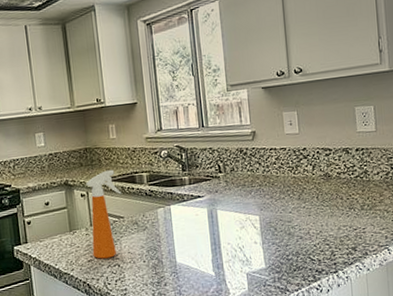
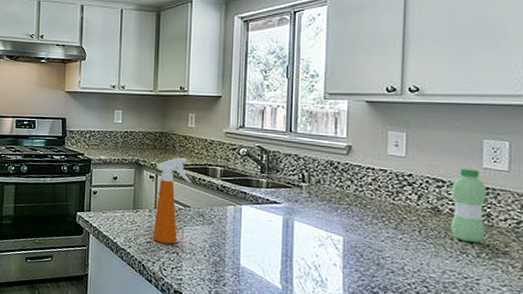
water bottle: none [336,134,365,199] -> present [450,169,487,244]

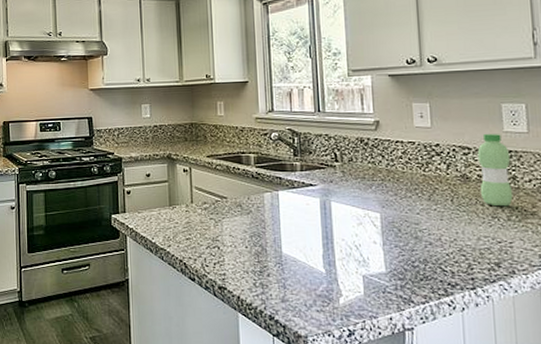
spray bottle: present [152,157,192,244] -> none [189,147,227,239]

